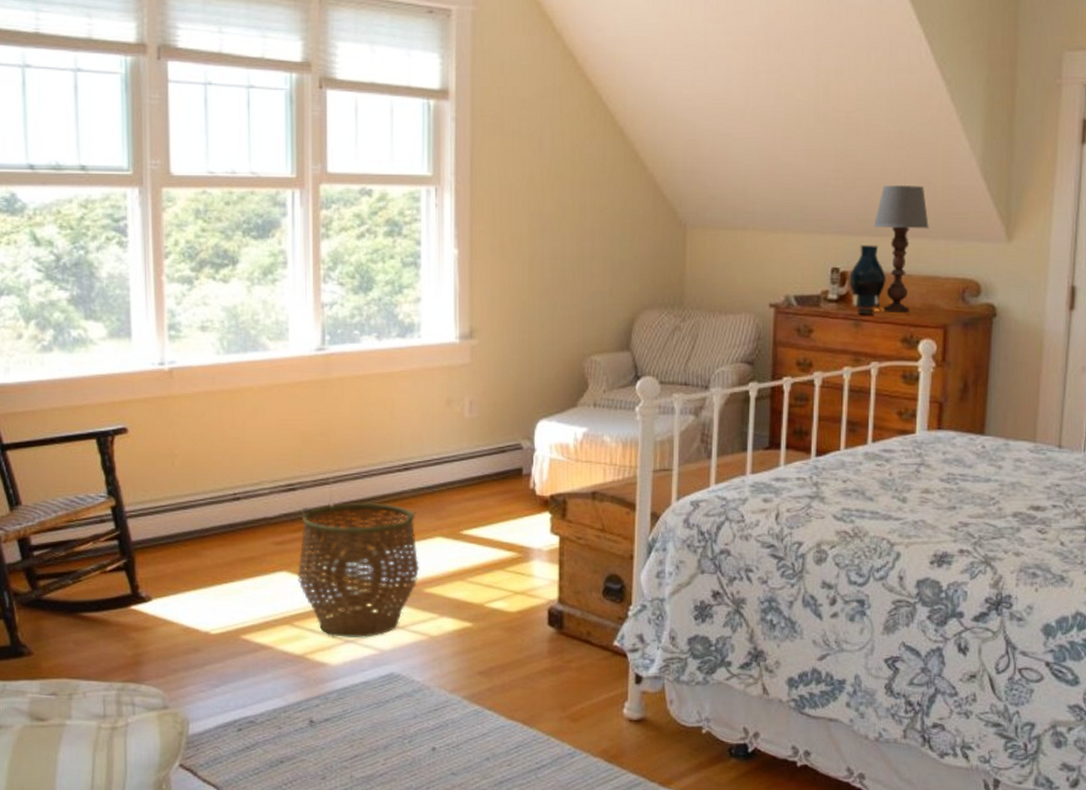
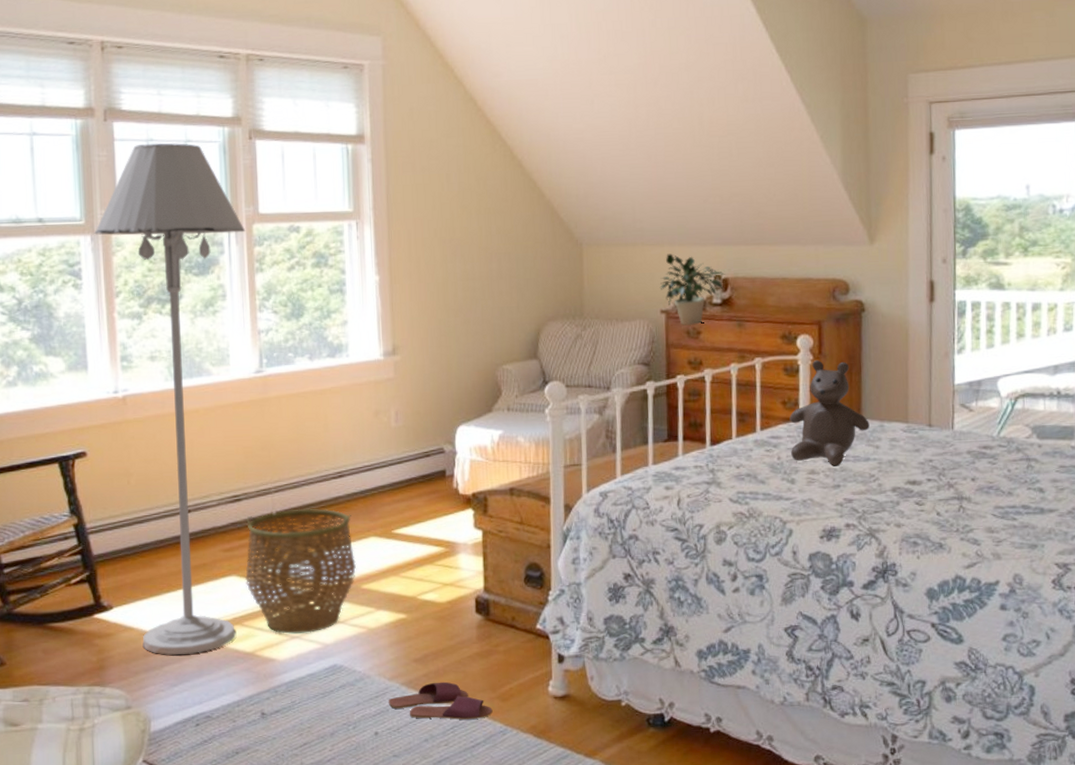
floor lamp: none [142,87,312,653] -> present [94,143,246,655]
slippers: none [448,697,561,739] -> present [388,681,493,720]
potted plant: none [770,241,844,323] -> present [659,253,726,326]
vase: present [848,245,886,314] -> none [730,253,764,315]
table lamp: present [873,184,929,314] -> none [749,198,799,313]
teddy bear: none [904,368,993,486] -> present [789,360,870,466]

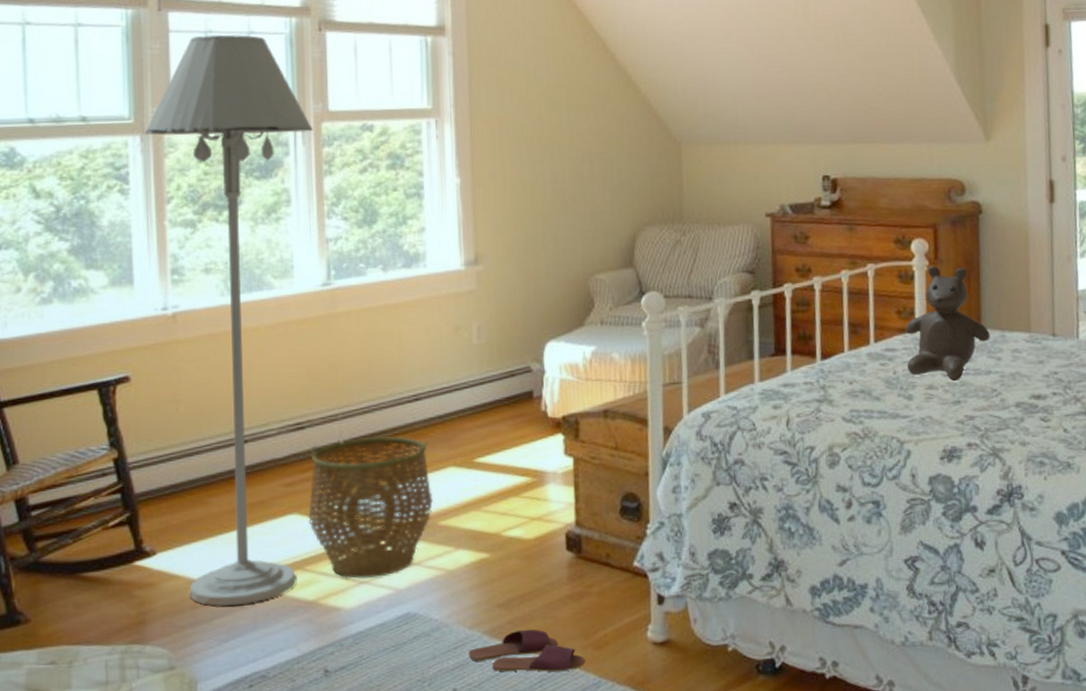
potted plant: present [659,253,726,326] -> none [764,152,835,231]

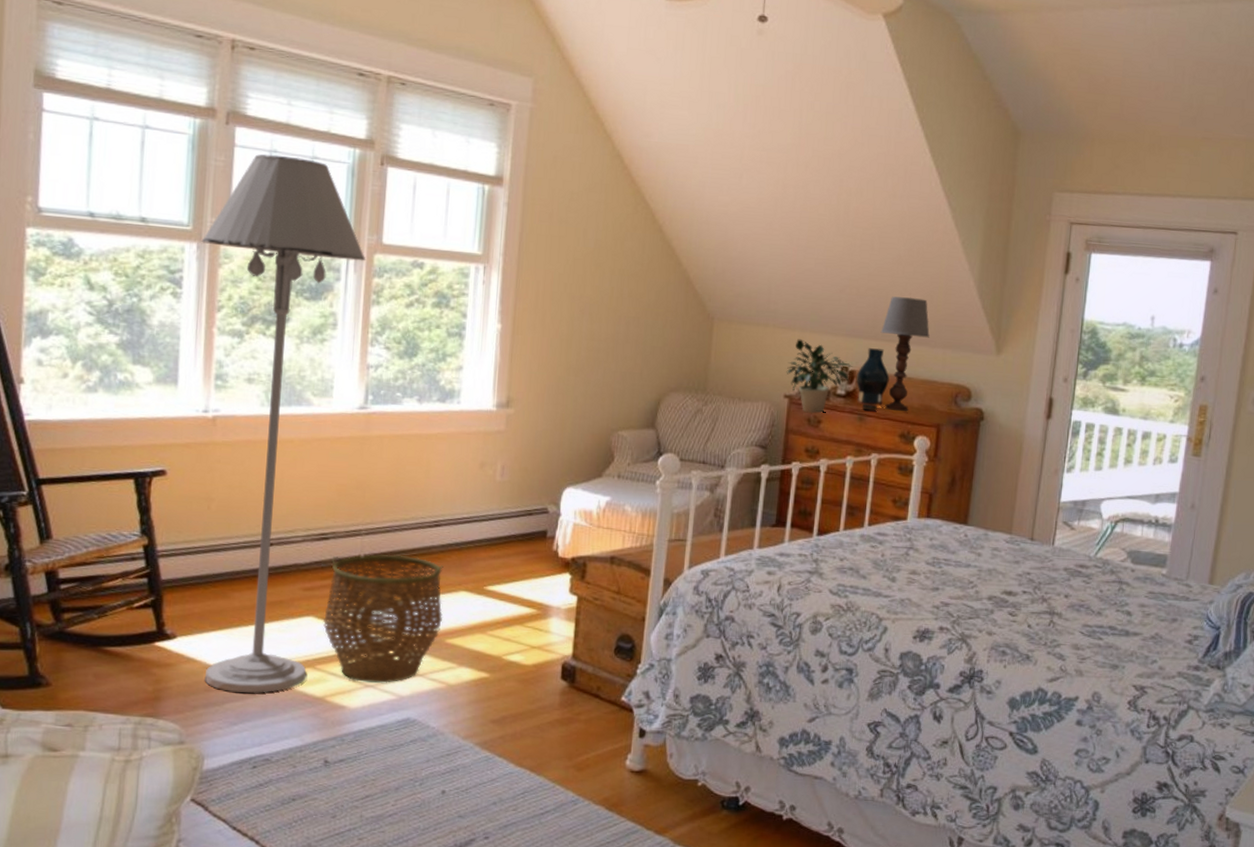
slippers: present [468,629,585,672] -> none [459,745,567,786]
potted plant: none [764,152,835,231] -> present [786,339,853,414]
vase: none [839,152,875,218] -> present [856,348,890,410]
table lamp: none [859,93,911,216] -> present [880,296,930,412]
teddy bear: present [905,266,990,381] -> none [895,463,975,569]

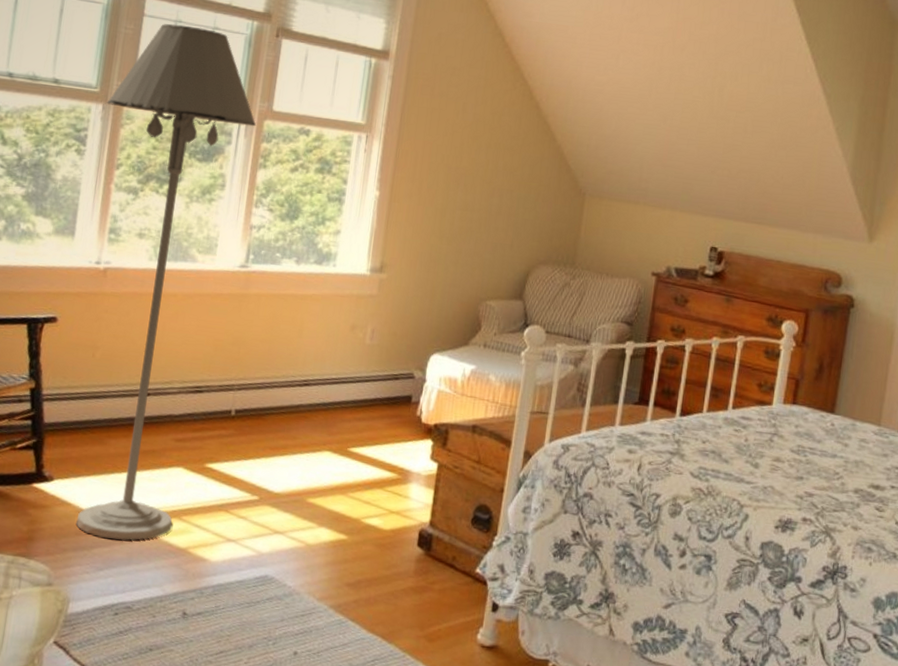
basket: present [322,554,444,683] -> none [191,410,310,539]
potted plant: present [786,339,853,414] -> none [654,218,722,293]
vase: present [856,348,890,410] -> none [724,229,759,292]
table lamp: present [880,296,930,412] -> none [751,179,801,296]

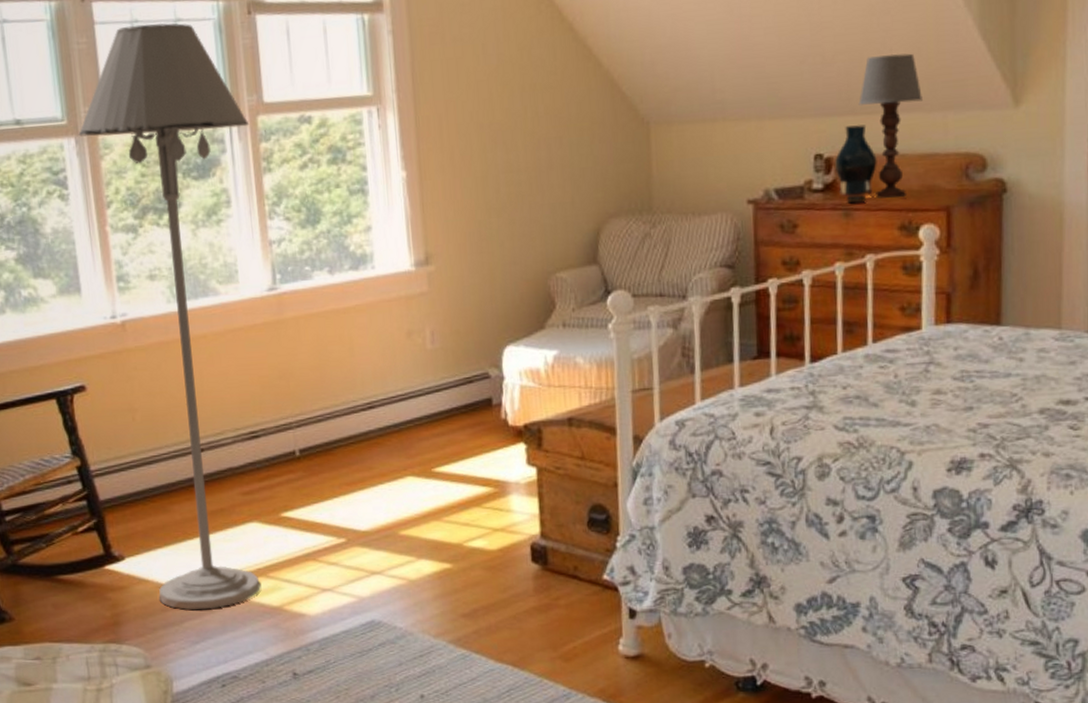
vase: none [724,229,759,292] -> present [834,125,877,202]
table lamp: none [751,179,801,296] -> present [858,53,923,199]

